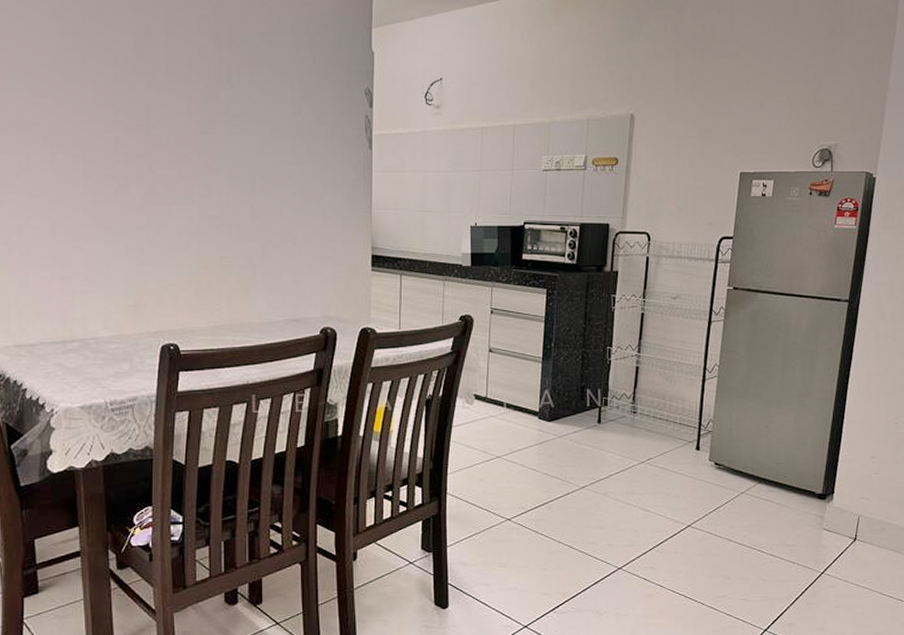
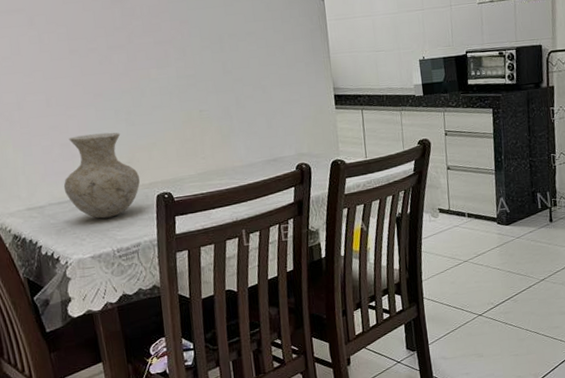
vase: none [59,270,144,365] -> present [63,132,140,219]

